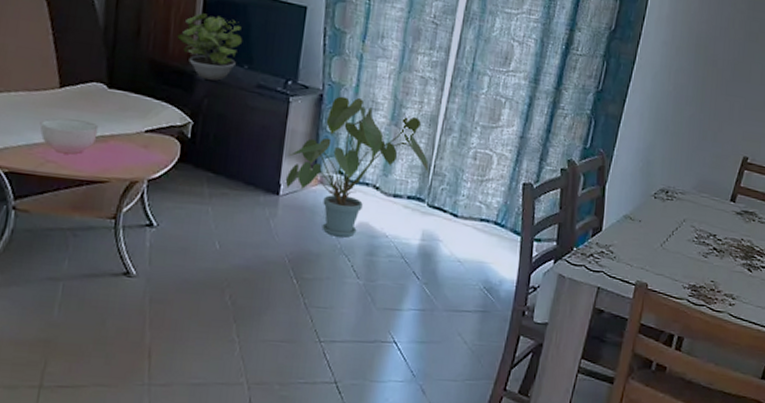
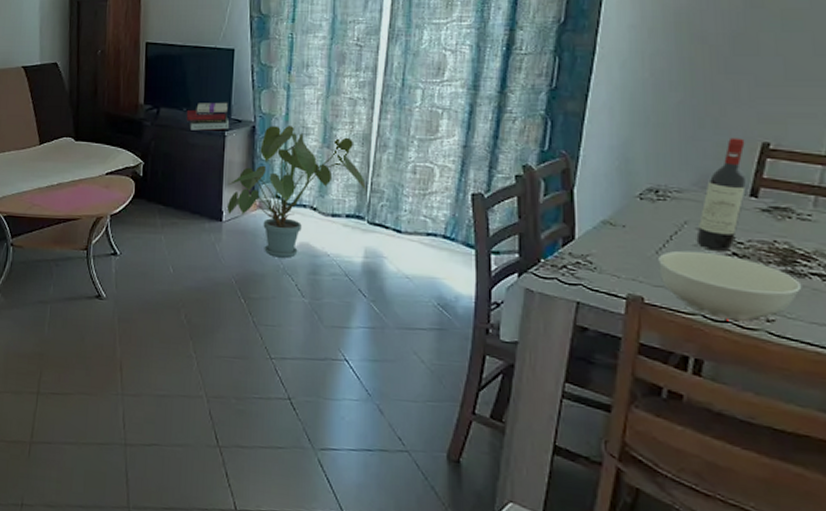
bowl: present [39,118,99,155] -> none [27,169,70,198]
potted plant: present [177,13,243,81] -> none [126,68,181,124]
books: none [247,61,296,97] -> present [186,102,230,131]
bowl: none [661,244,755,305] -> present [658,250,802,321]
wine bottle: none [690,150,732,246] -> present [696,137,748,251]

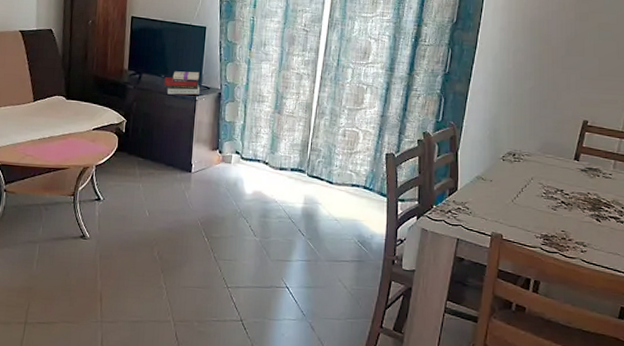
house plant: present [226,126,368,258] -> none [195,93,308,204]
bowl: present [658,250,802,321] -> none [513,199,604,252]
wine bottle: present [696,137,748,251] -> none [539,116,573,200]

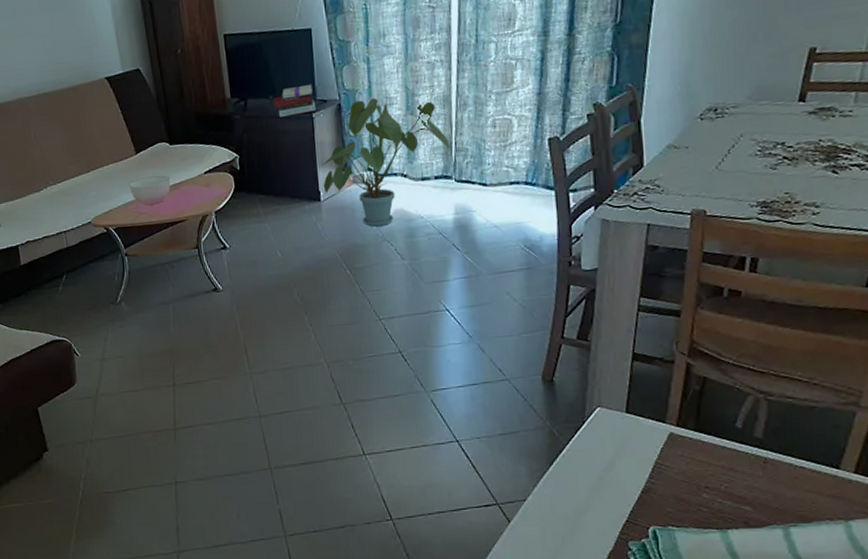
bowl: none [21,123,61,150] -> present [129,175,171,206]
house plant: none [195,93,308,204] -> present [322,98,452,227]

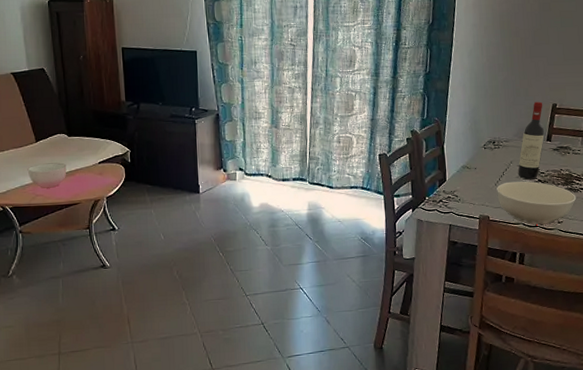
books: present [273,84,317,117] -> none [162,95,199,121]
house plant: present [322,98,452,227] -> none [202,112,307,217]
bowl: none [718,159,844,219] -> present [496,181,577,225]
wine bottle: none [751,46,796,158] -> present [517,101,545,180]

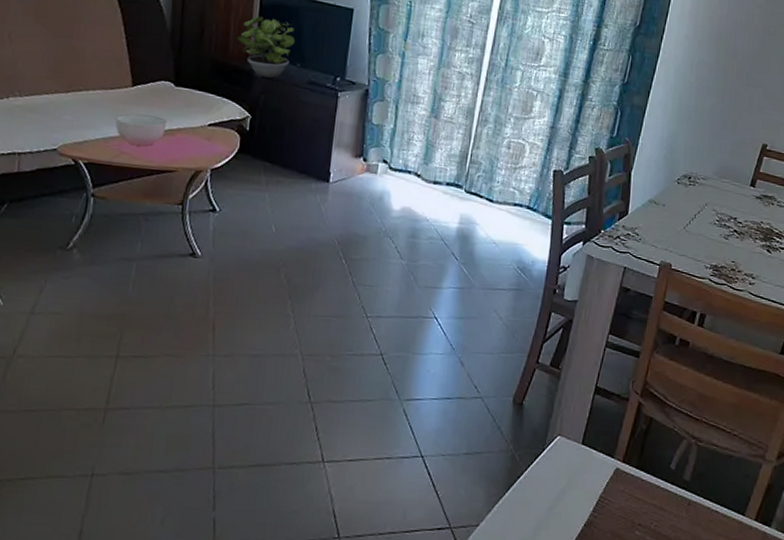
potted plant: none [109,70,155,118] -> present [236,16,296,78]
bowl: present [496,181,577,225] -> none [684,227,774,284]
wine bottle: present [517,101,545,180] -> none [711,138,752,229]

